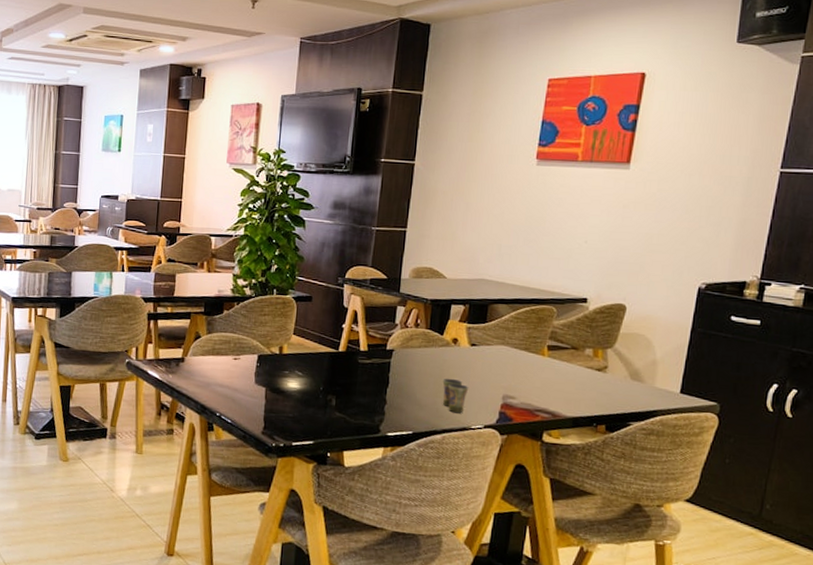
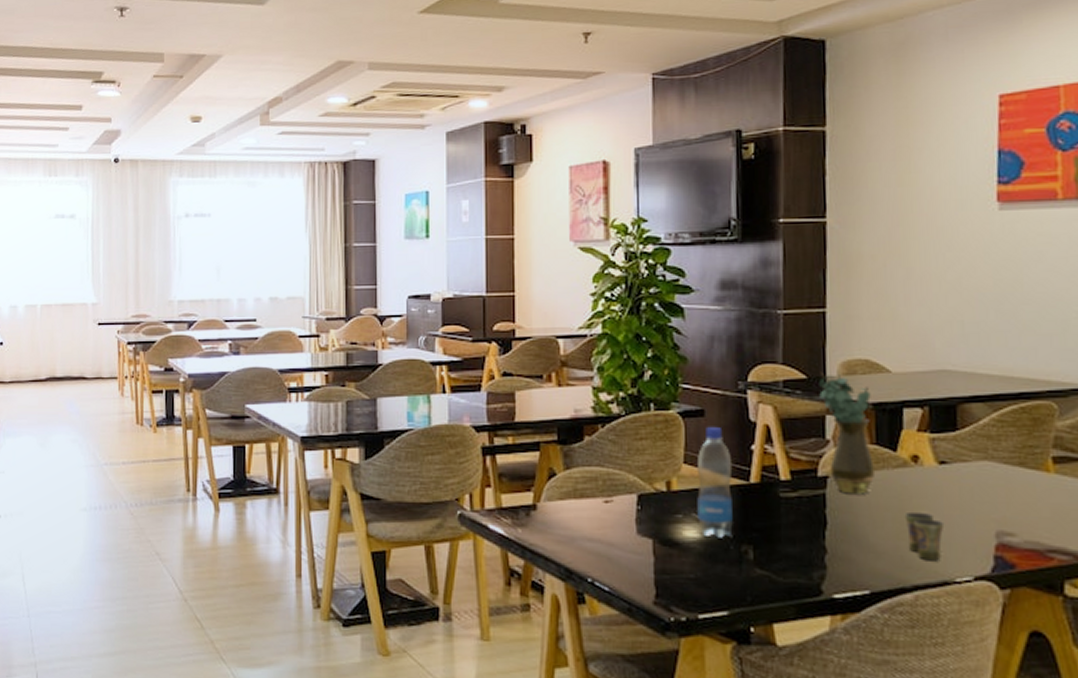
bottle: none [299,308,328,390] -> present [696,426,733,538]
vase: none [394,274,430,364] -> present [819,371,876,494]

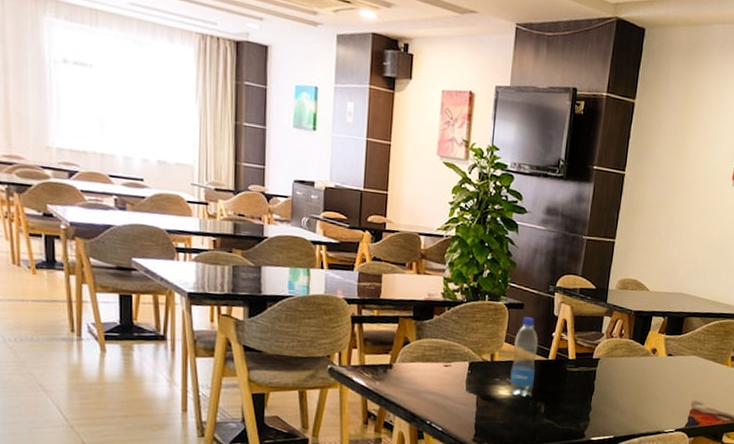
vase: present [819,371,876,494] -> none [601,285,634,373]
cup: present [904,511,945,561] -> none [640,385,664,418]

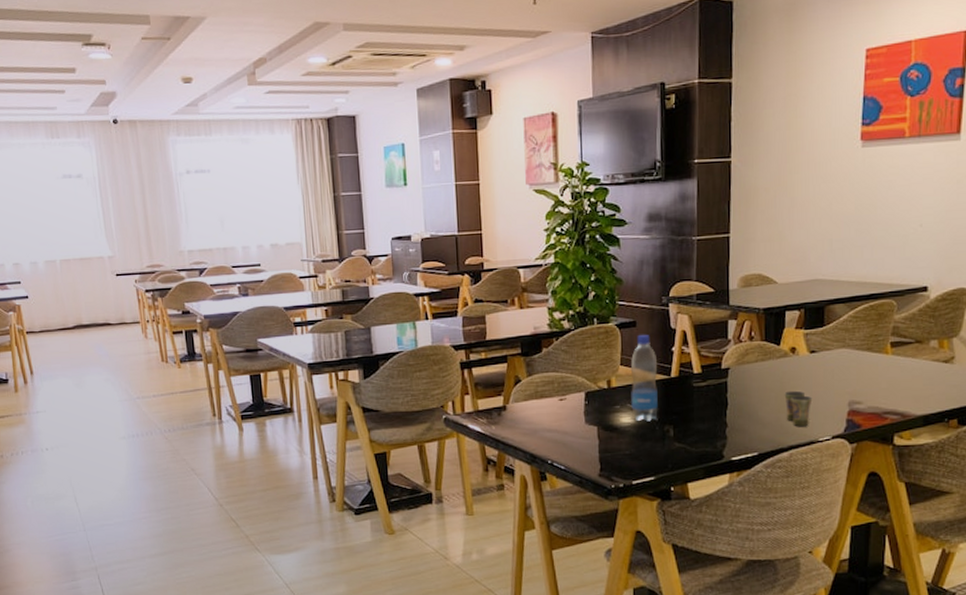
cup: none [640,385,664,418] -> present [784,390,813,427]

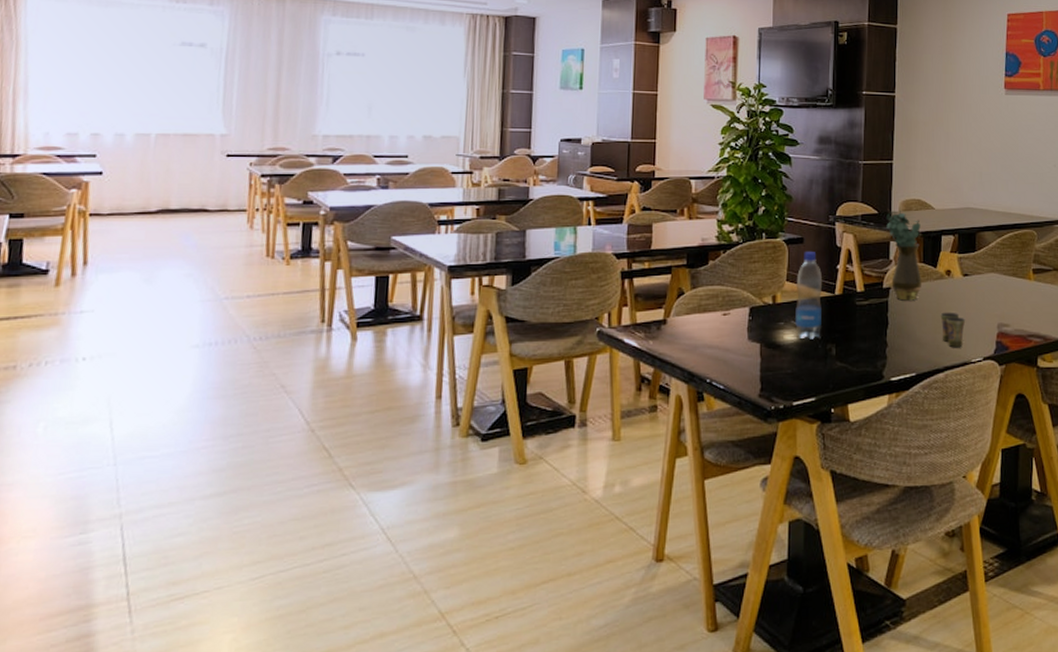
vase: none [723,285,764,381] -> present [886,208,922,301]

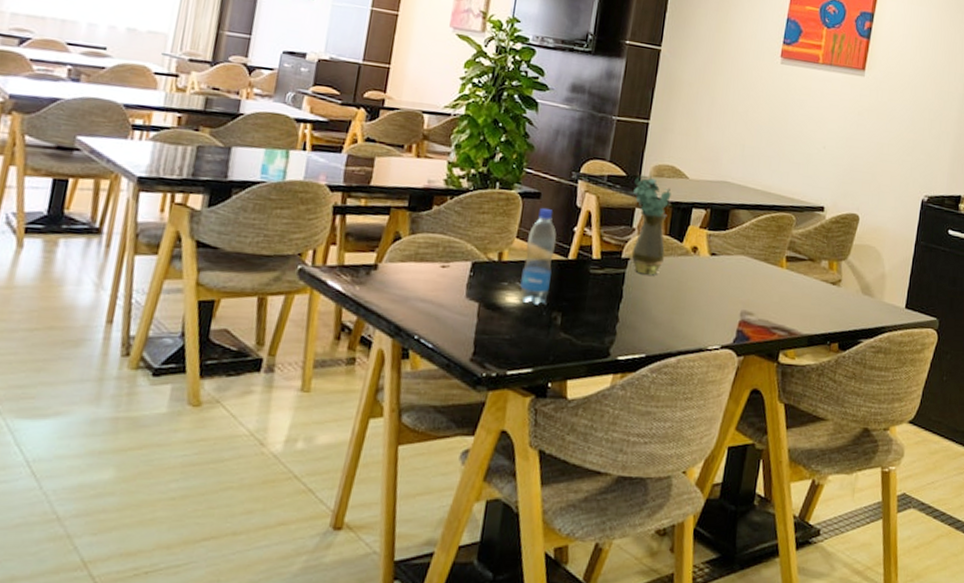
cup: present [940,312,966,348] -> none [678,291,707,332]

